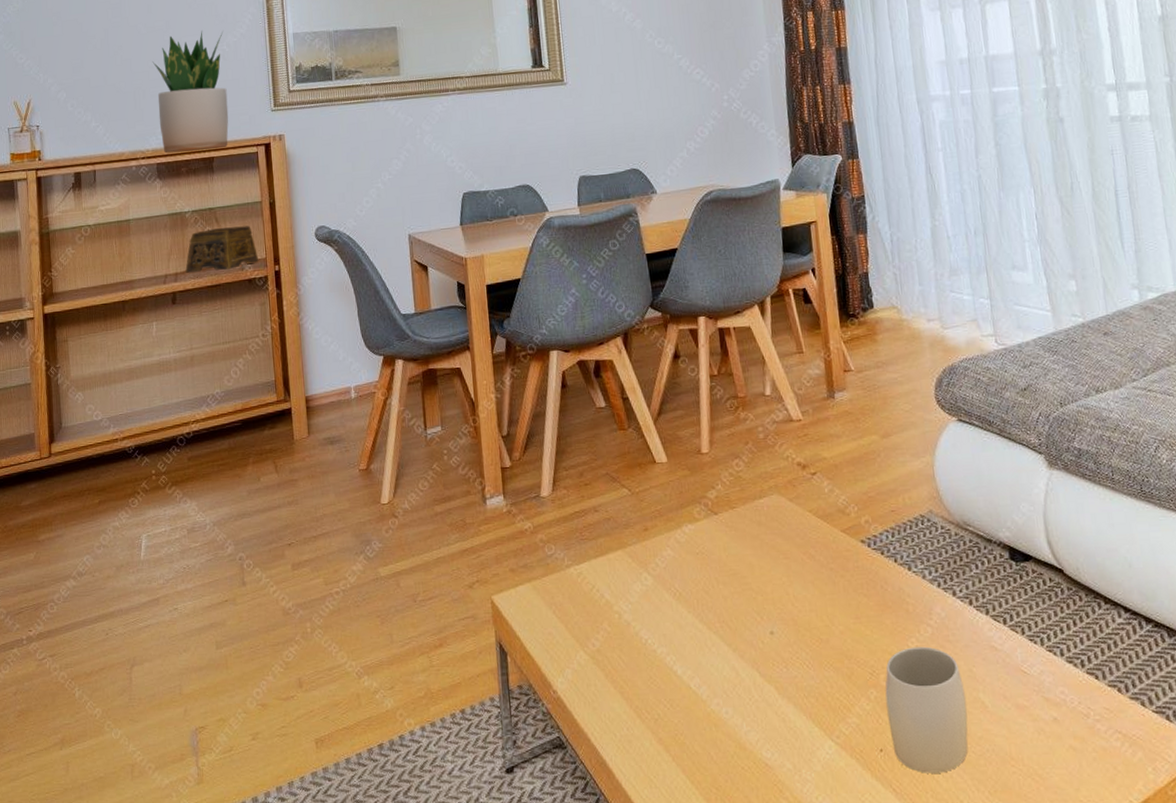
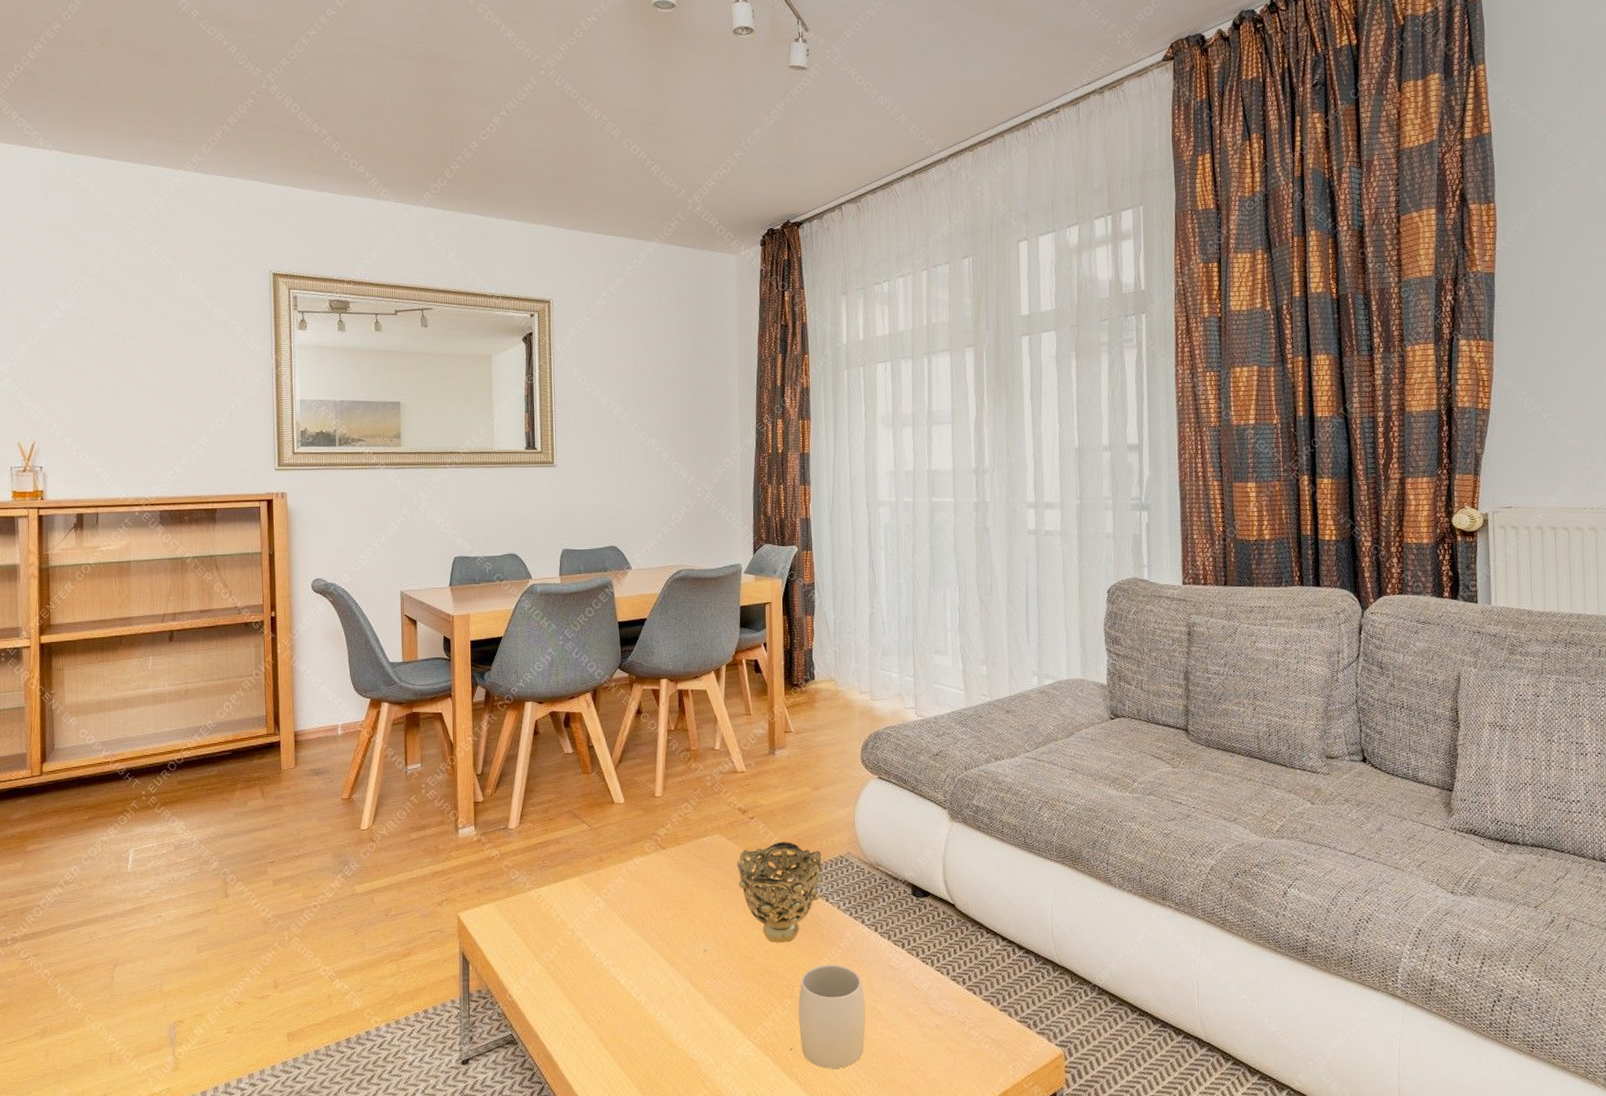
planter: present [152,30,229,154] -> none [159,390,233,502]
decorative box: present [185,225,259,273] -> none [183,574,256,614]
decorative bowl: none [800,500,901,623] -> present [737,841,822,944]

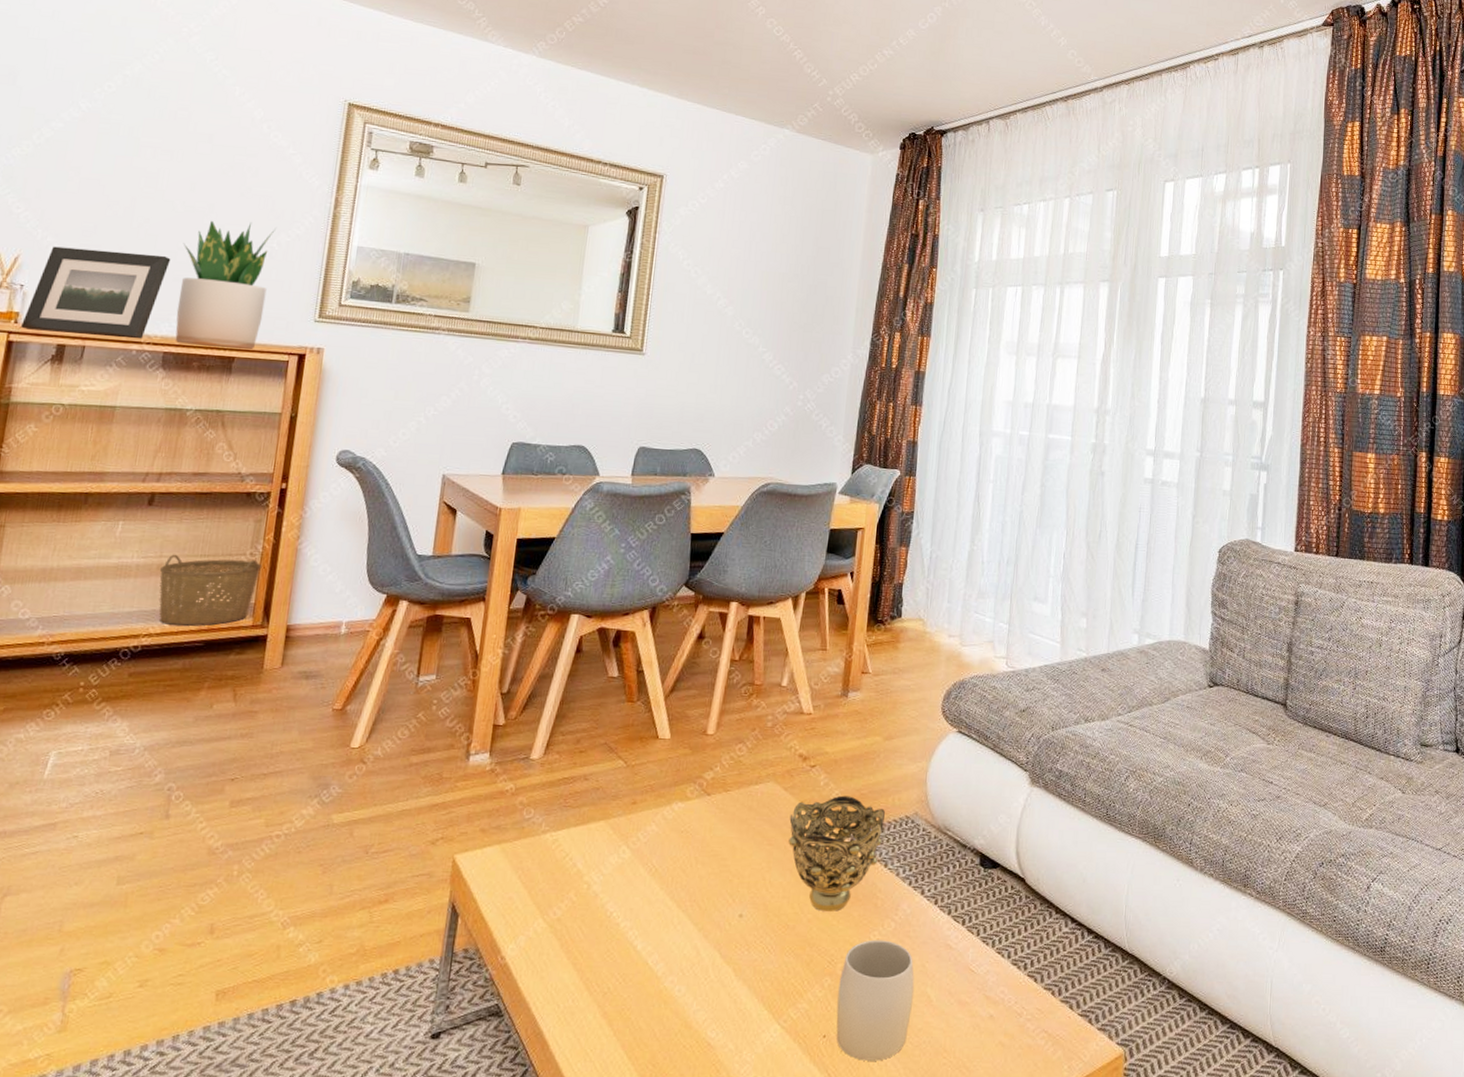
picture frame: none [46,428,152,504] -> present [21,246,171,339]
planter: none [159,390,233,502] -> present [175,220,276,350]
basket: none [187,679,267,739] -> present [158,554,262,626]

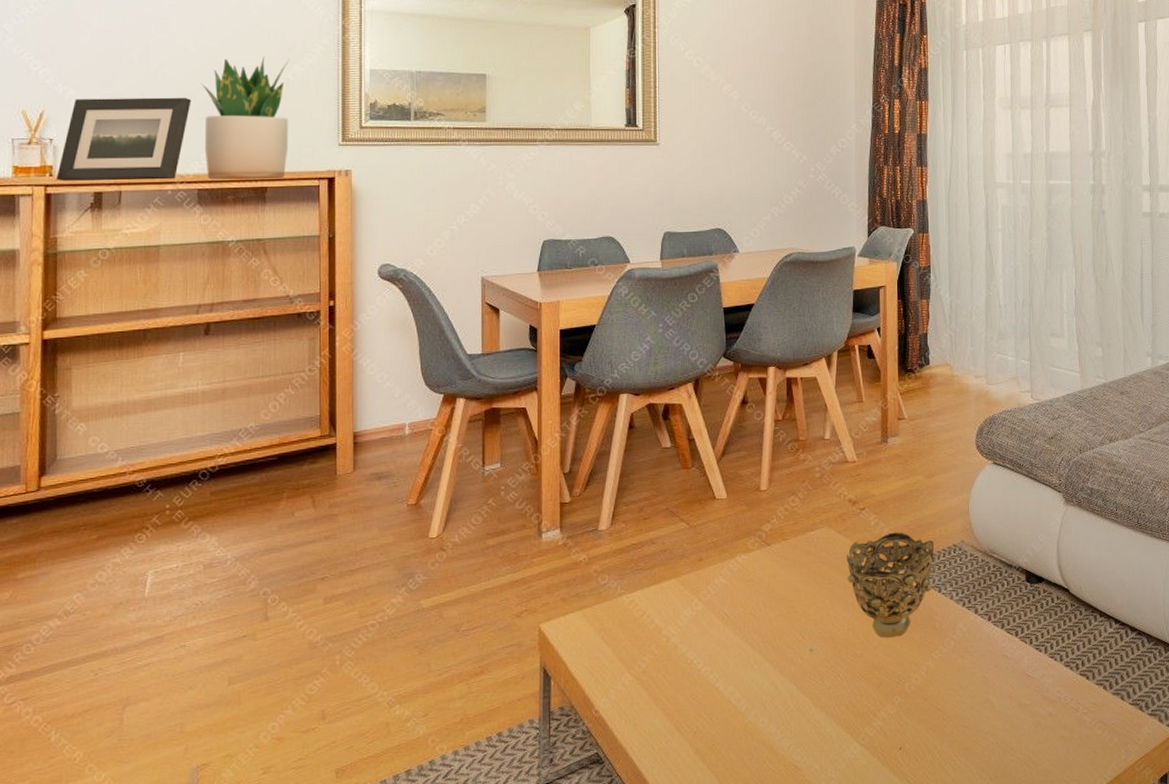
basket: present [158,554,262,626] -> none [224,375,322,444]
mug: present [836,939,915,1061] -> none [907,657,978,766]

